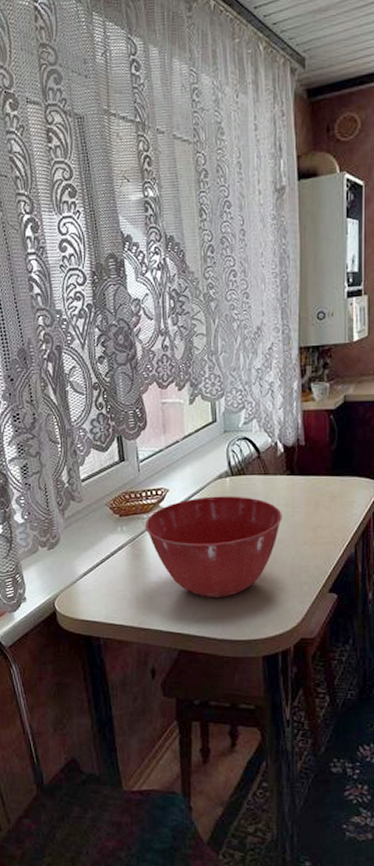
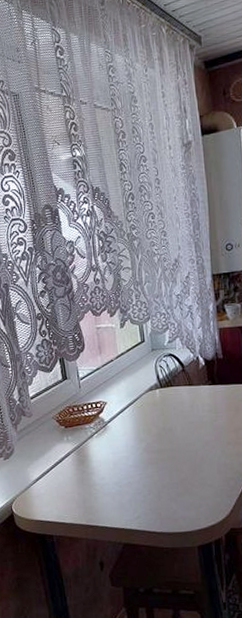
mixing bowl: present [145,496,282,597] -> none [87,405,207,496]

